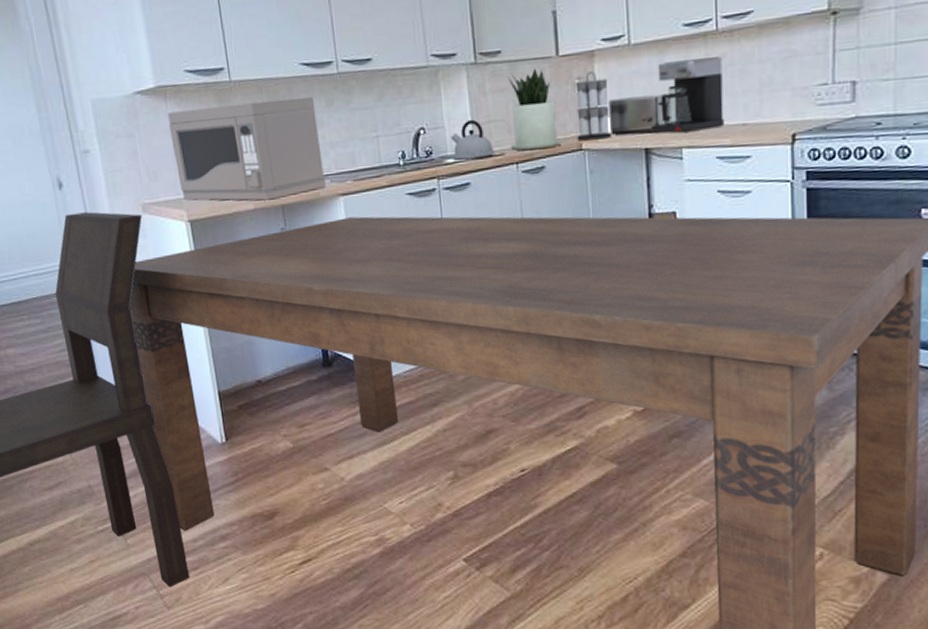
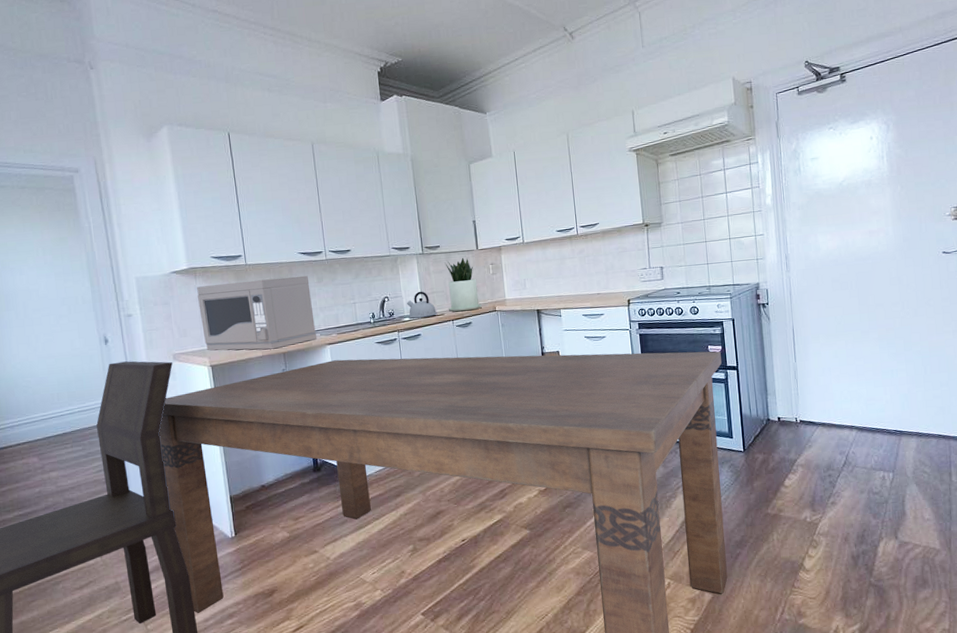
spice rack: present [575,71,612,141] -> none [490,260,515,305]
toaster: present [609,94,669,135] -> none [512,275,550,301]
coffee maker: present [651,57,724,134] -> none [540,251,586,300]

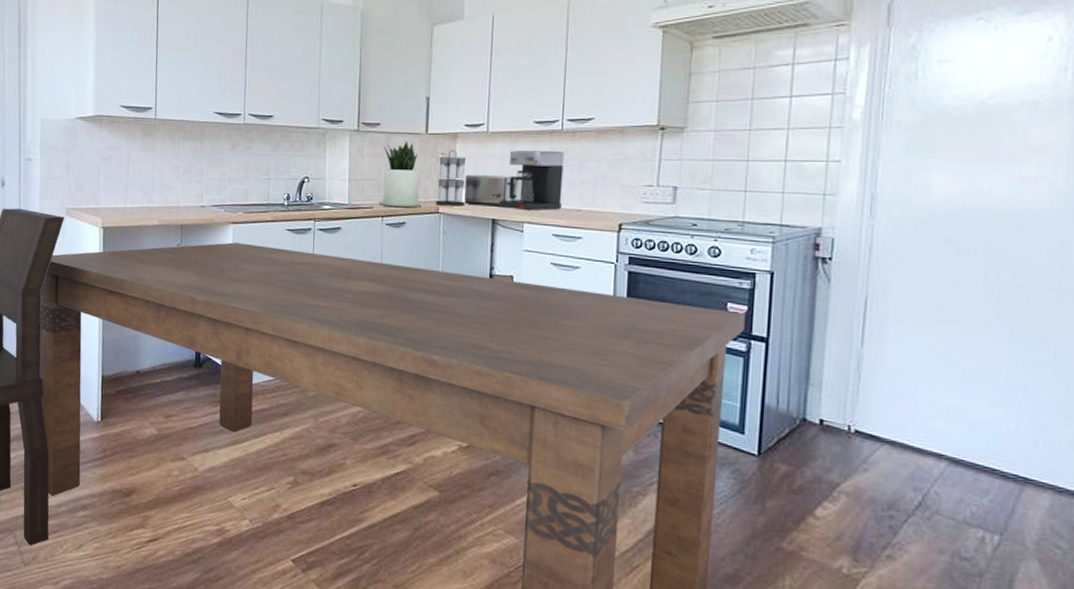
microwave: present [197,275,317,351] -> none [99,137,222,219]
kettle: present [407,291,438,319] -> none [329,175,365,208]
spice rack: none [490,260,515,305] -> present [435,150,467,207]
toaster: none [512,275,550,301] -> present [464,174,516,207]
coffee maker: none [540,251,586,300] -> present [499,150,564,211]

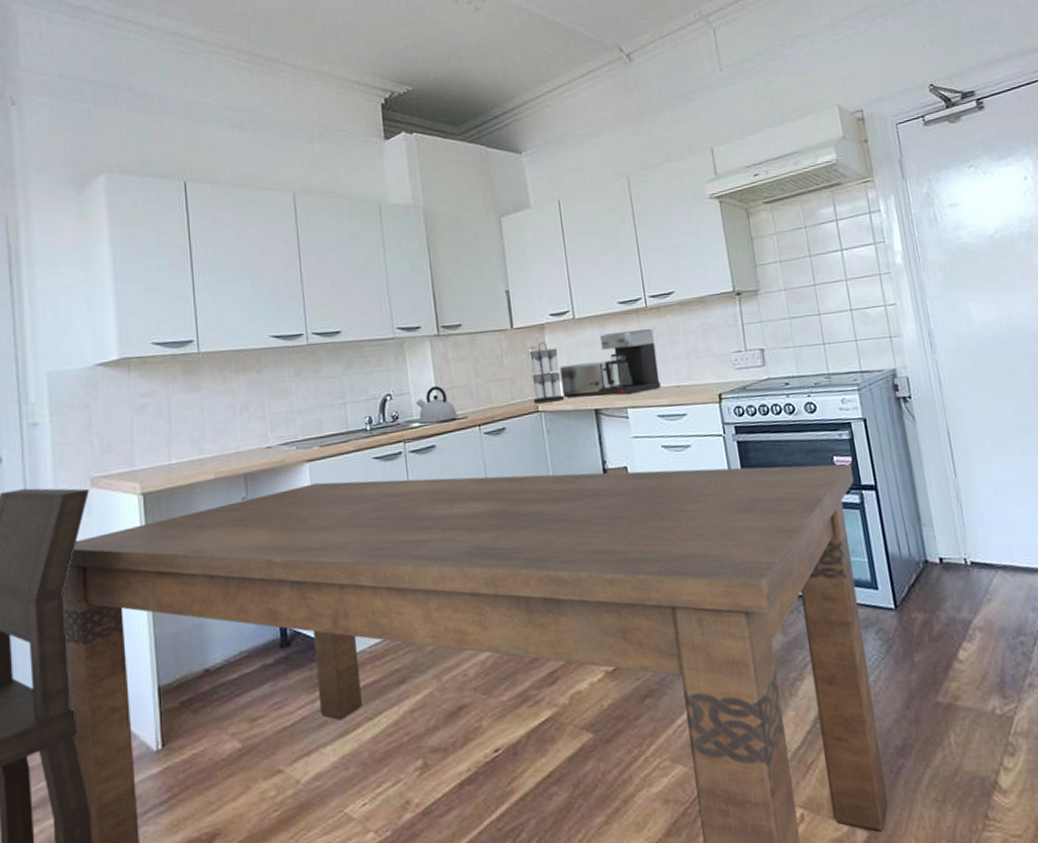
kettle: none [329,175,365,208] -> present [416,385,459,424]
planter: present [379,141,423,208] -> none [468,339,520,414]

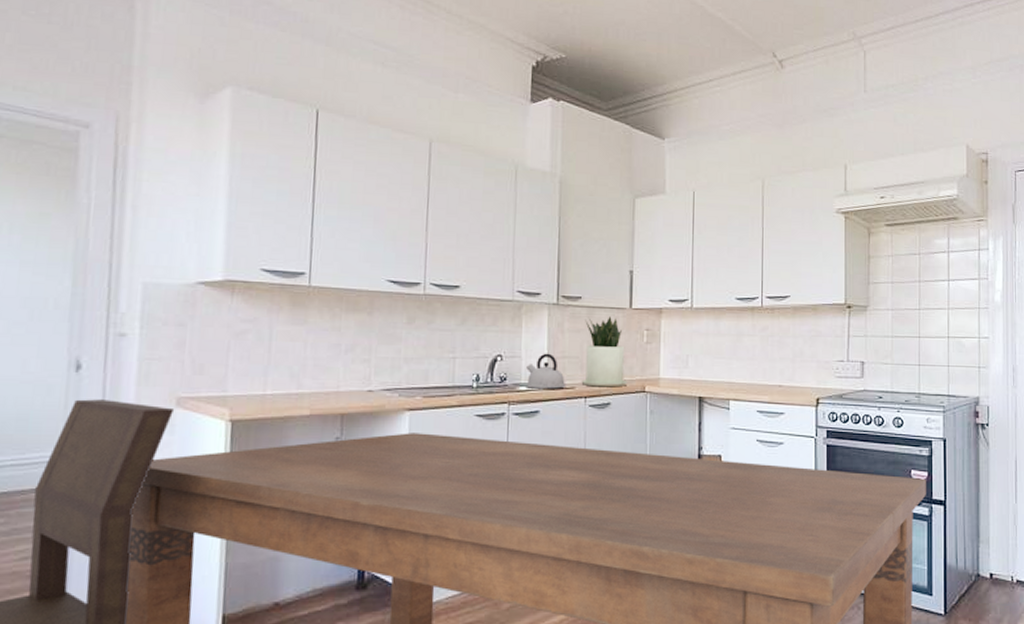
planter: none [468,339,520,414] -> present [581,316,628,388]
spice rack: present [529,342,565,404] -> none [641,326,672,385]
toaster: present [560,361,612,398] -> none [671,350,721,384]
coffee maker: present [599,329,661,396] -> none [705,326,765,388]

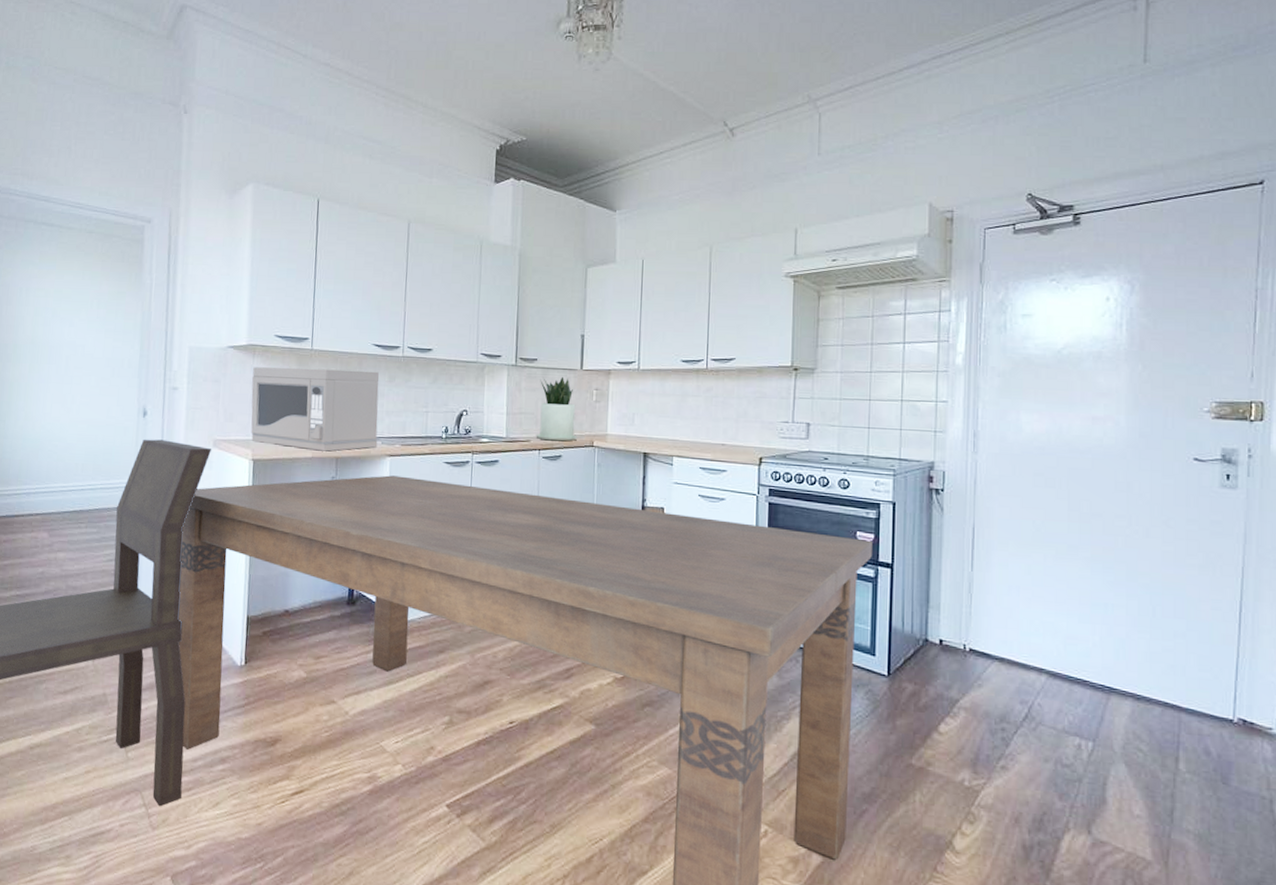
microwave: none [228,307,396,407] -> present [251,367,380,452]
kettle: present [526,353,567,389] -> none [487,409,523,441]

